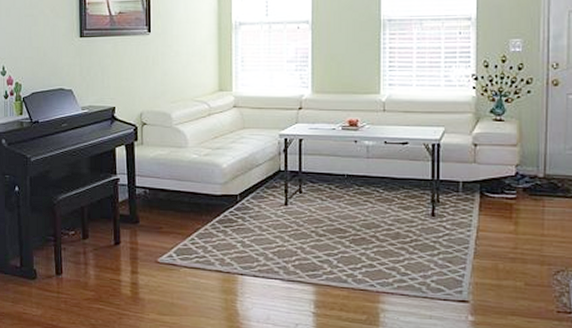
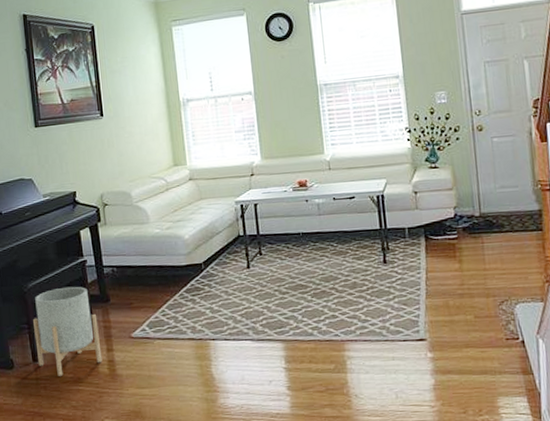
planter: none [60,203,126,293] -> present [33,286,103,376]

